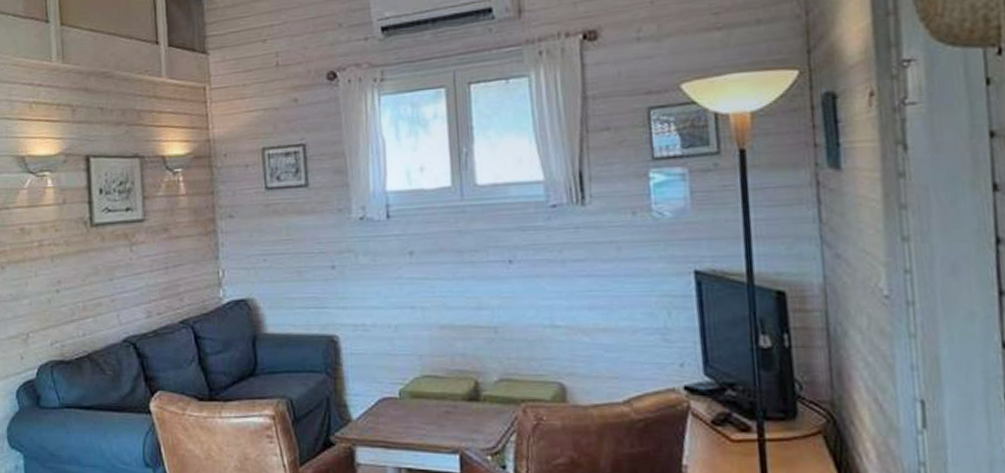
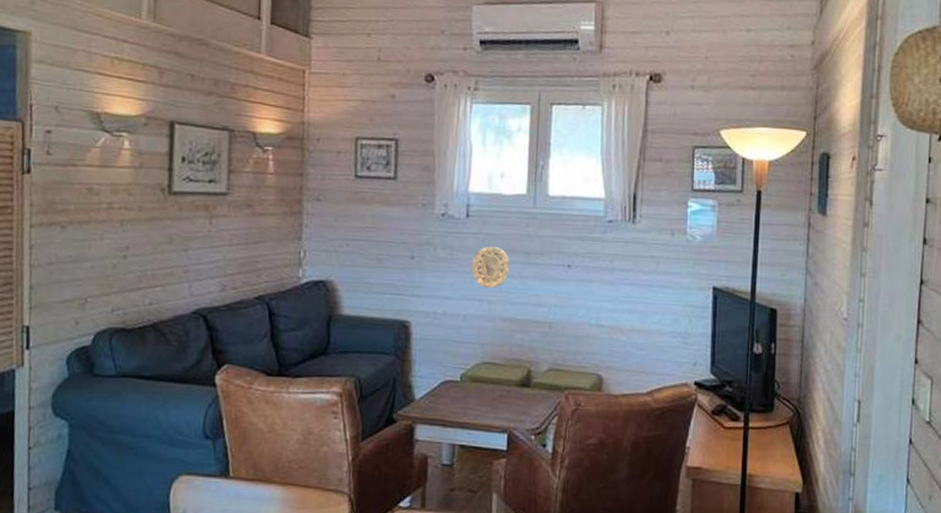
decorative plate: none [398,248,442,293] -> present [471,247,510,288]

